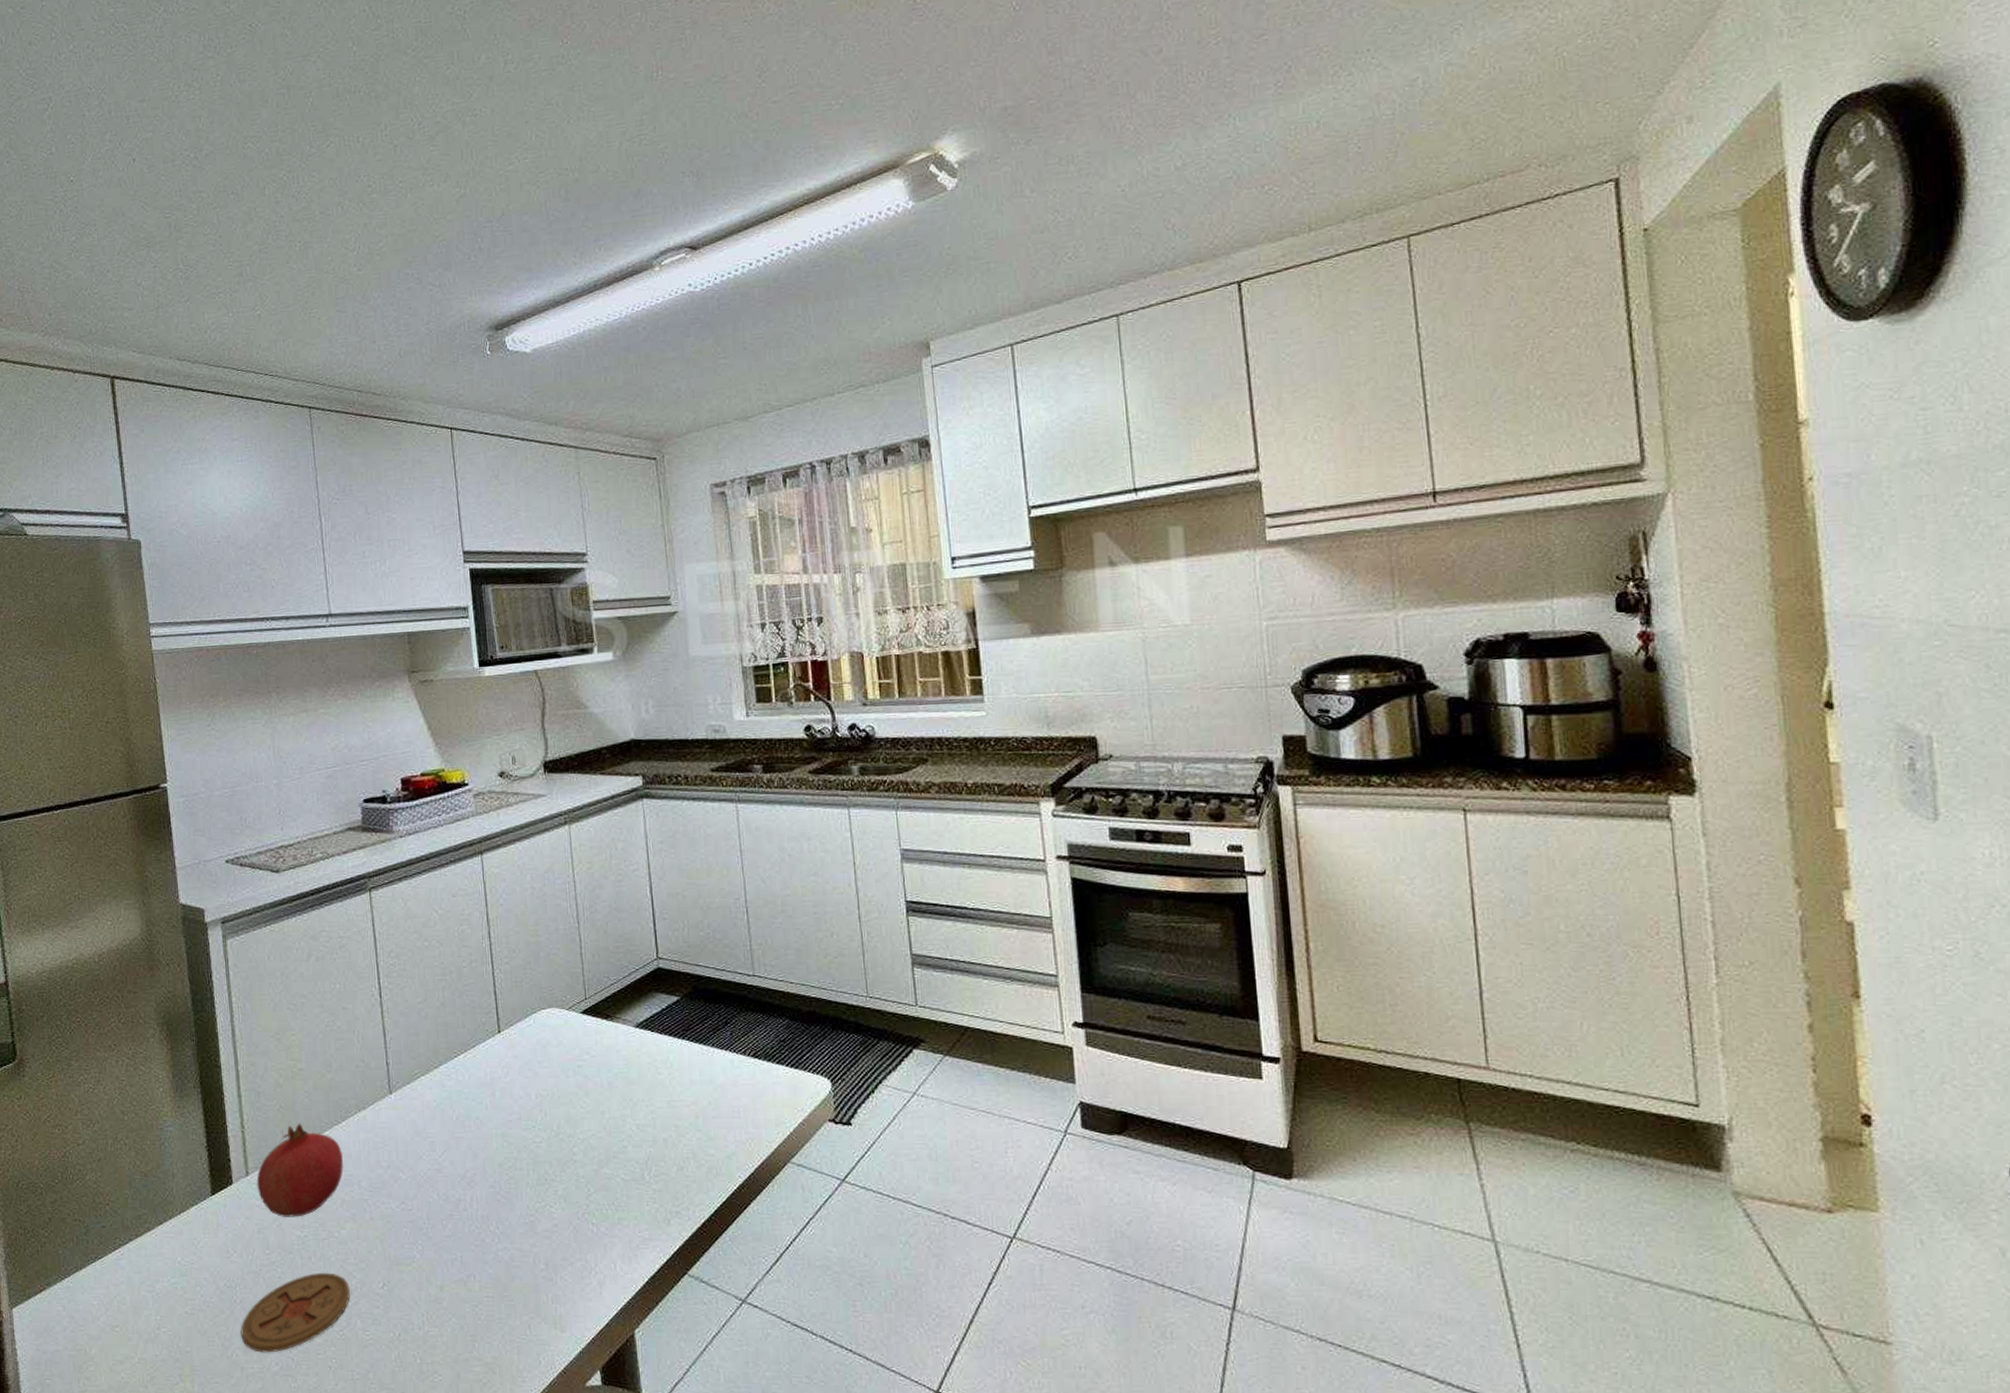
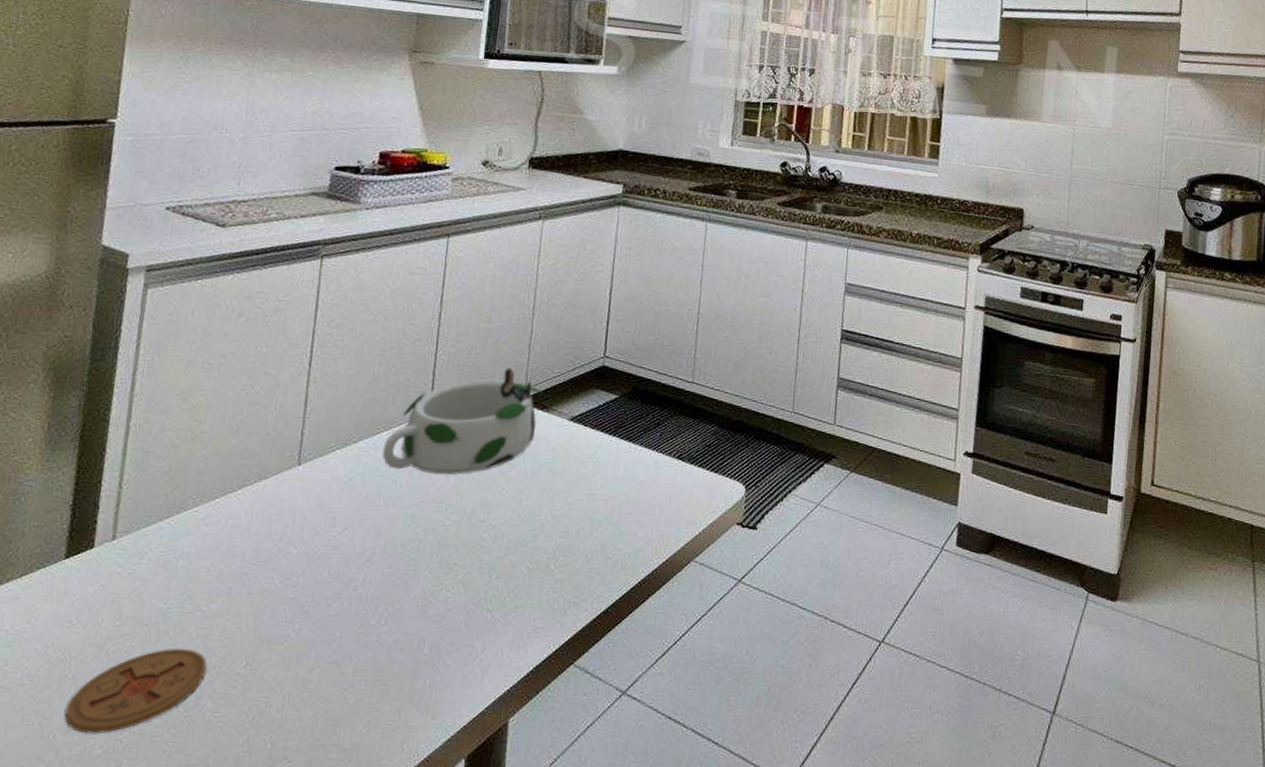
fruit: present [256,1123,343,1218] -> none [122,488,231,588]
bowl: none [462,979,604,1093] -> present [382,368,543,475]

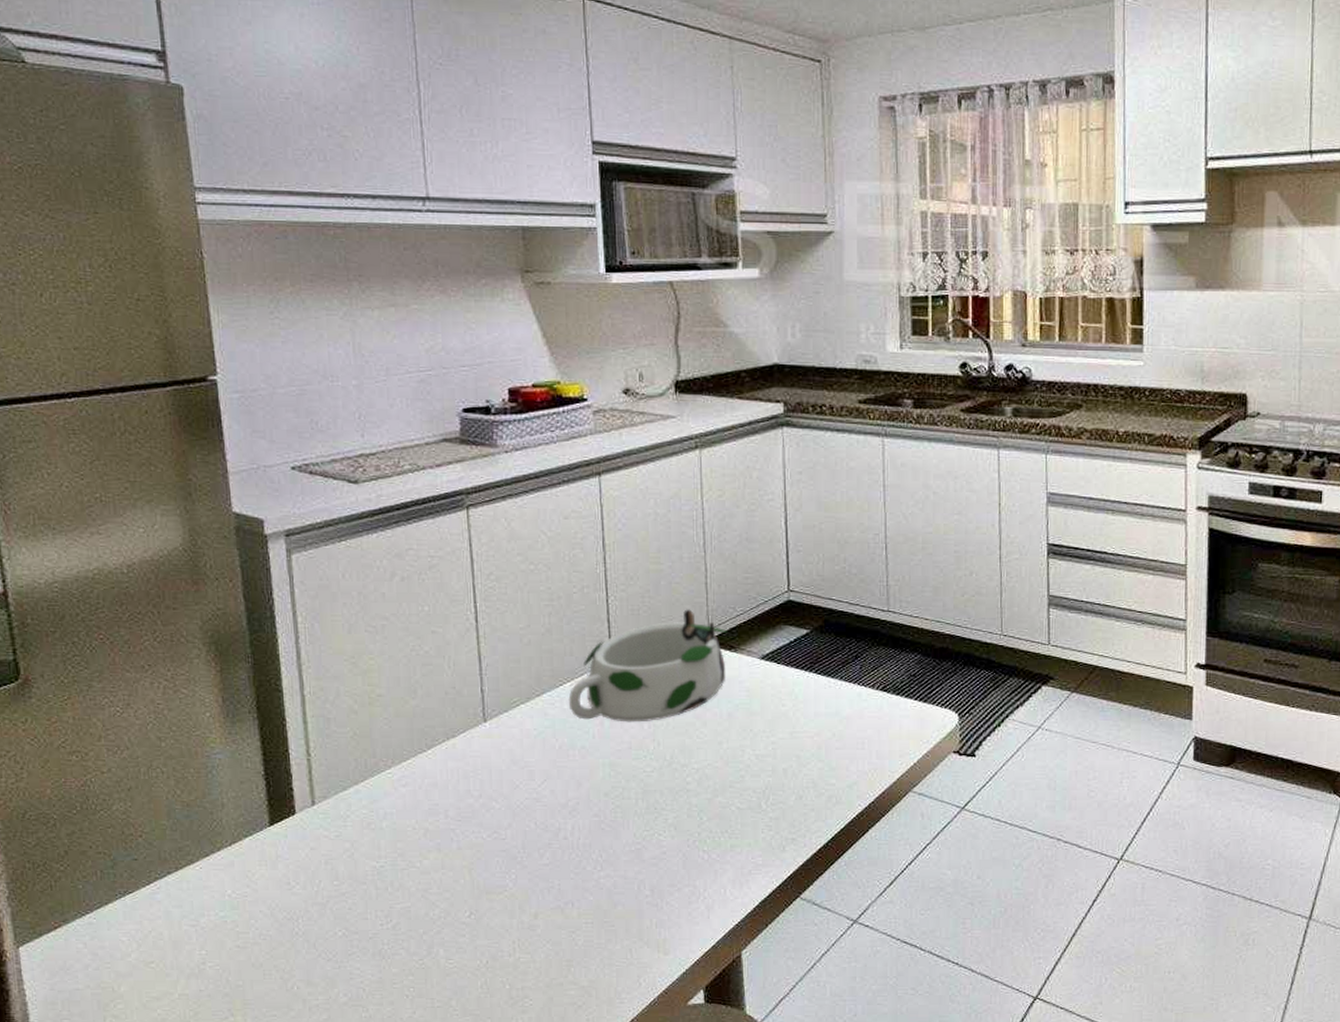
coaster: present [64,648,207,734] -> none [303,902,432,984]

